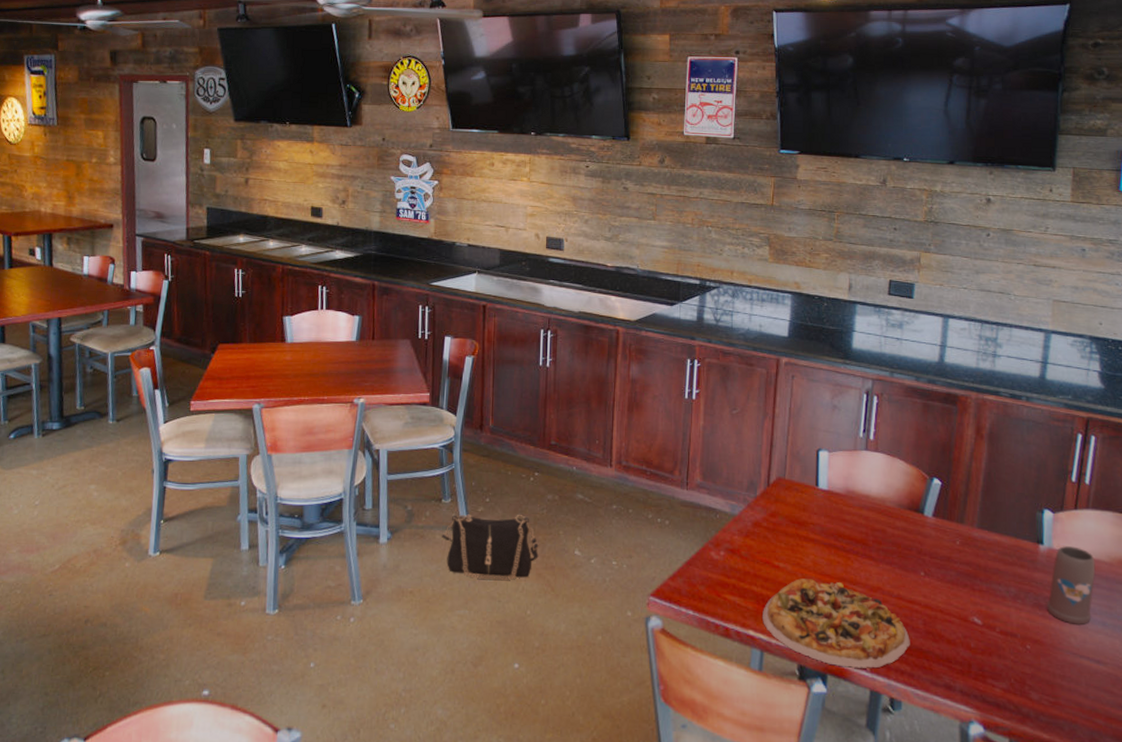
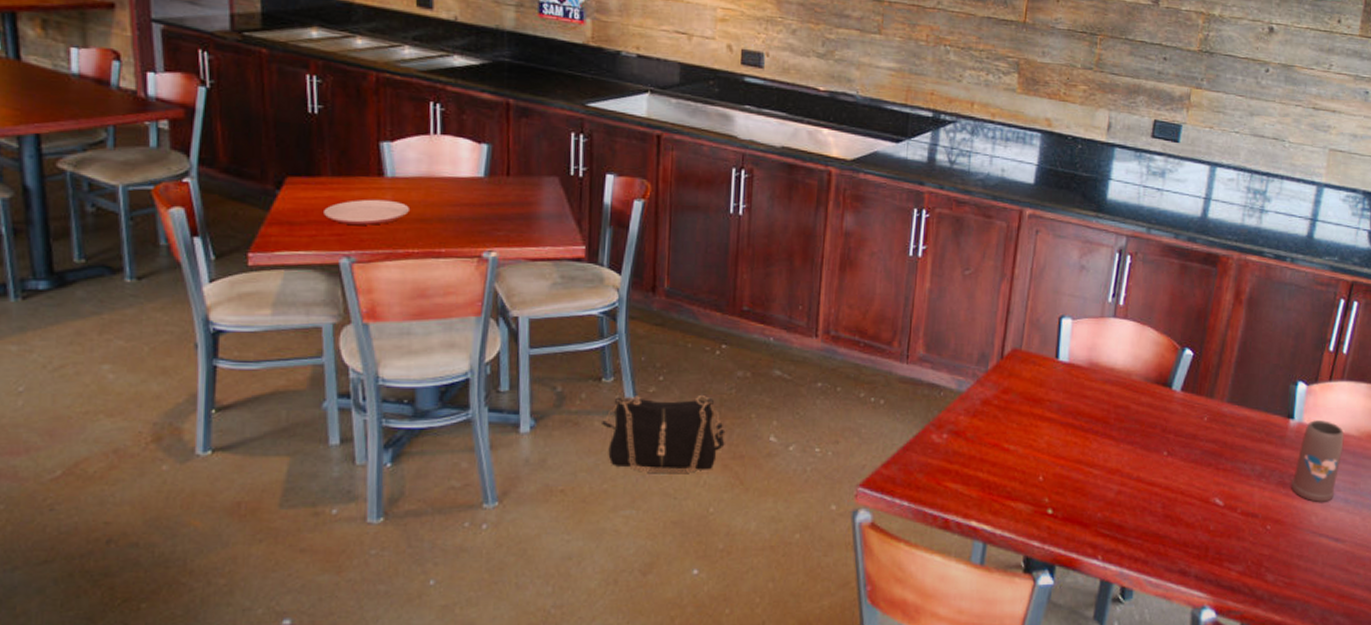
plate: none [243,359,302,379] -> present [324,199,409,225]
pizza: present [763,578,910,668] -> none [987,462,1147,557]

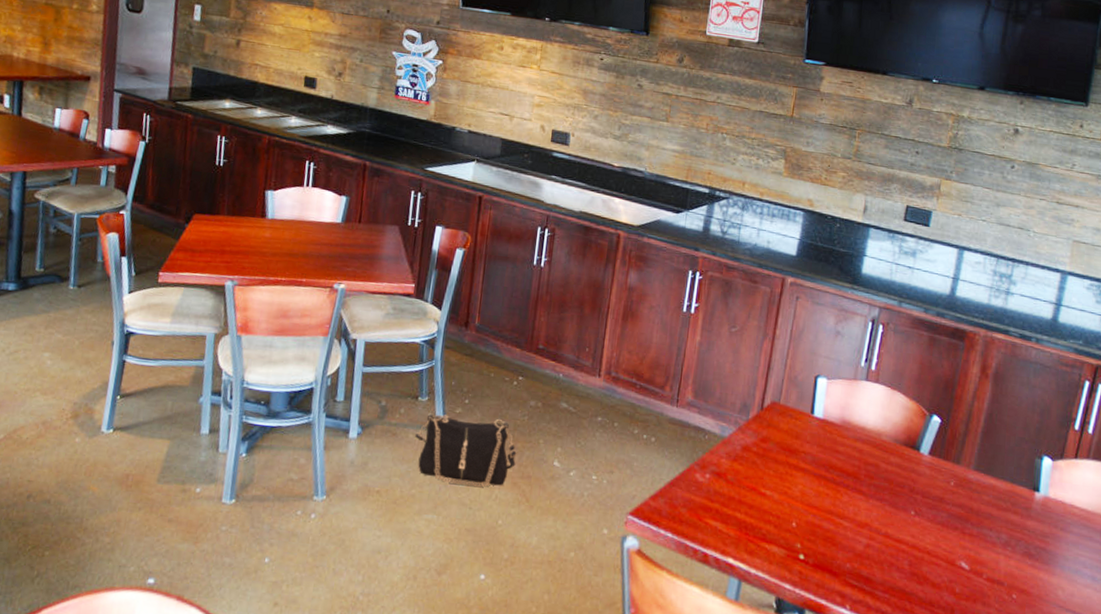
plate: present [324,199,409,225] -> none [218,235,282,256]
beer mug: present [1291,420,1344,502] -> none [1037,495,1091,578]

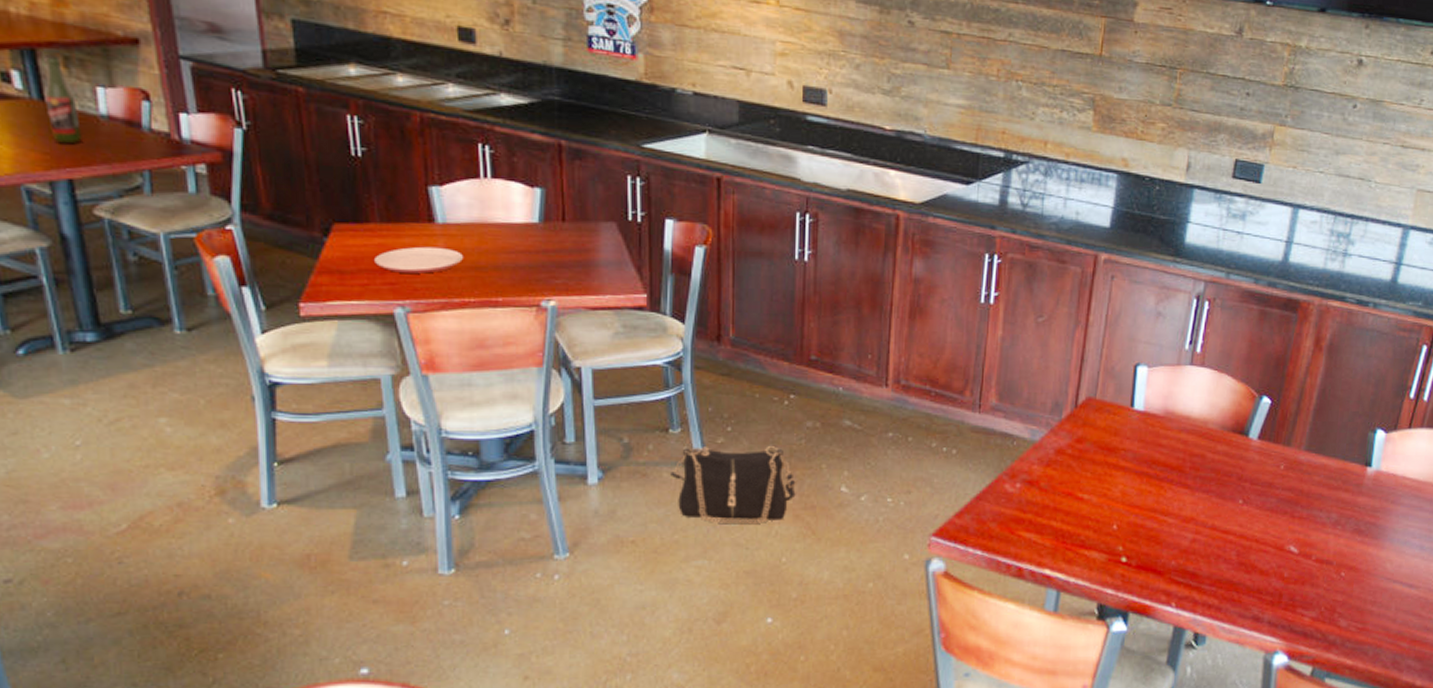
beer bottle: none [20,85,41,147] -> present [44,55,82,145]
plate: none [218,235,282,256] -> present [375,246,463,274]

